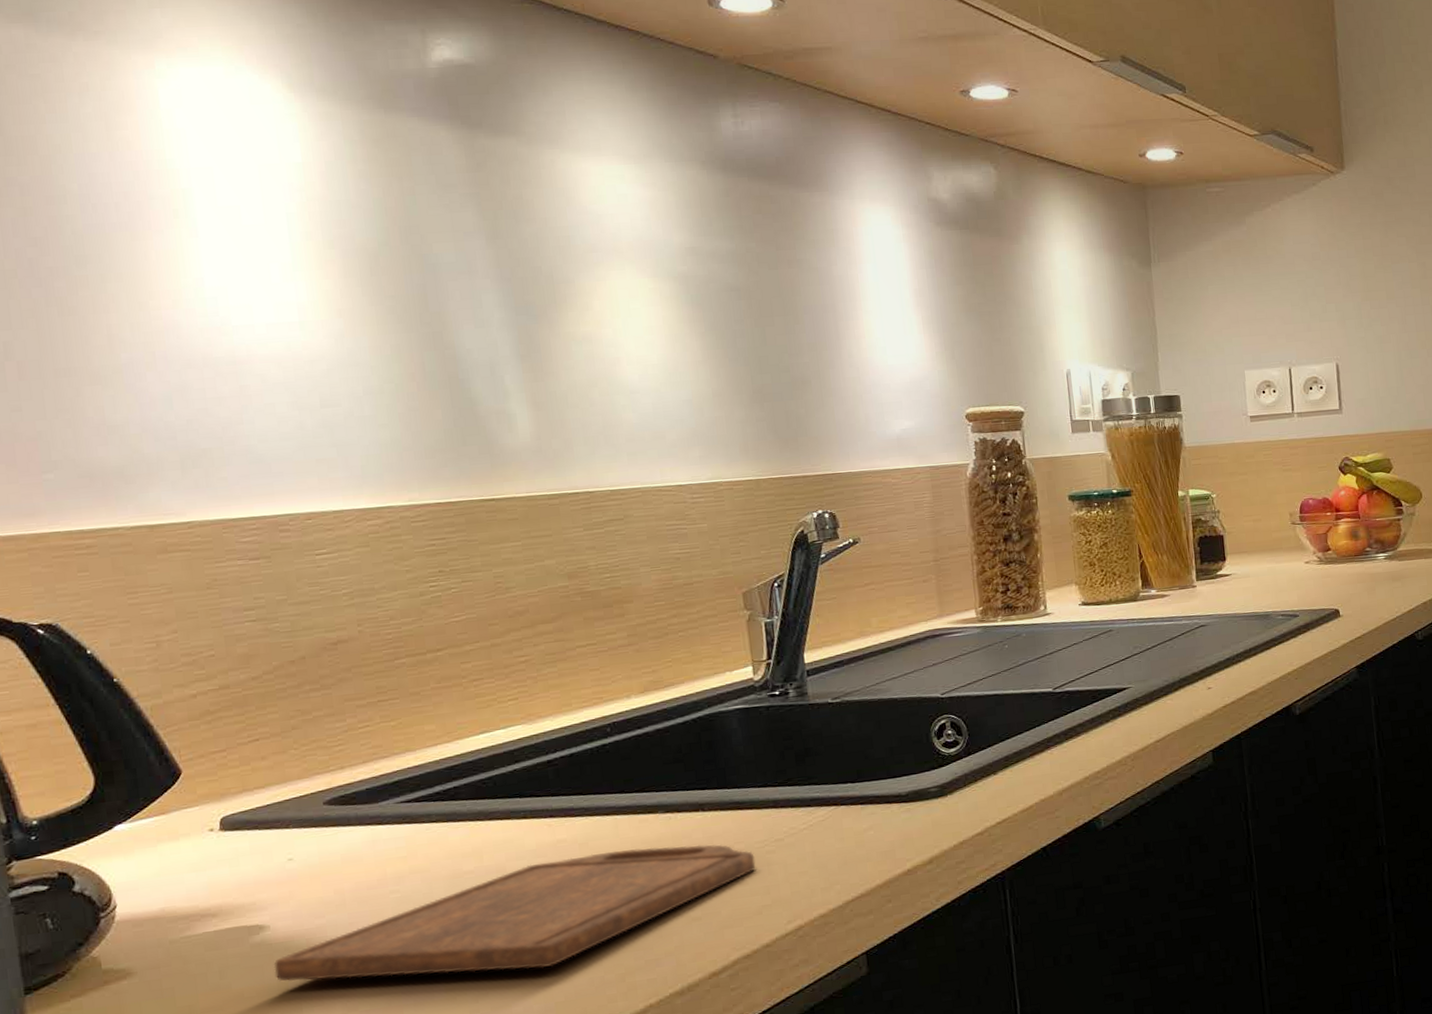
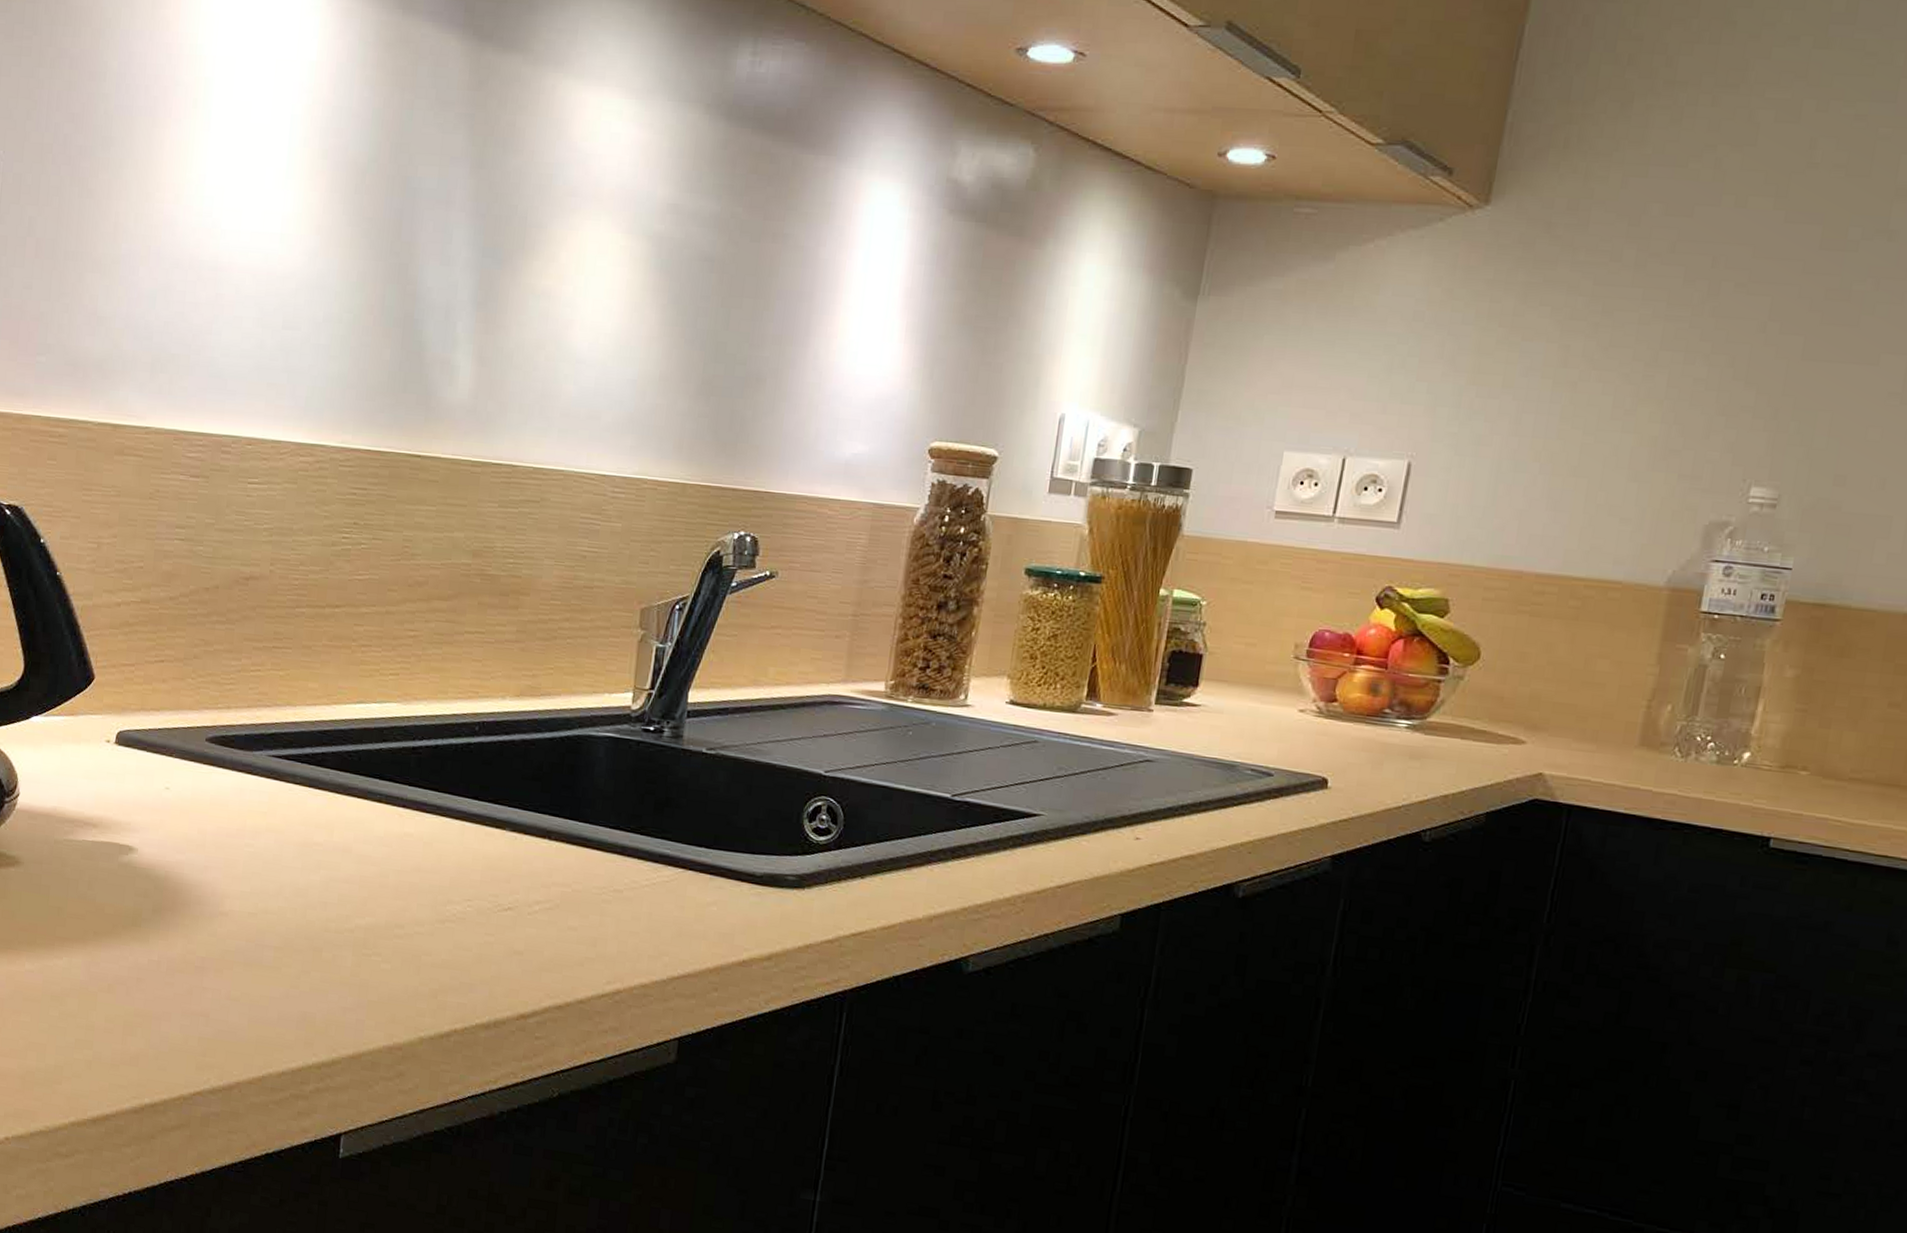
cutting board: present [273,844,756,982] -> none [133,851,590,962]

